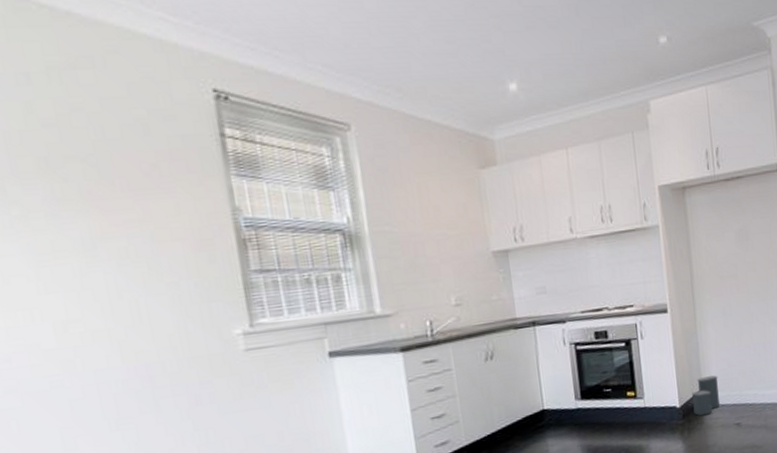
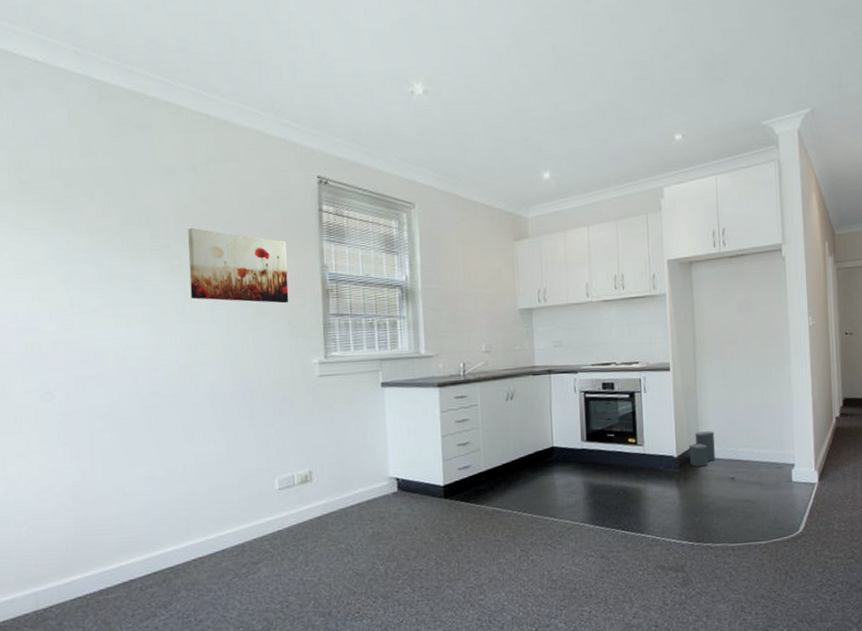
wall art: none [29,162,193,262] -> present [188,227,289,304]

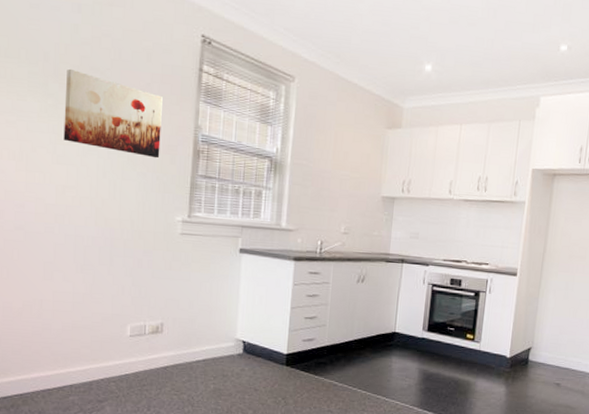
laundry hamper: present [688,431,715,467] -> none [521,337,549,370]

